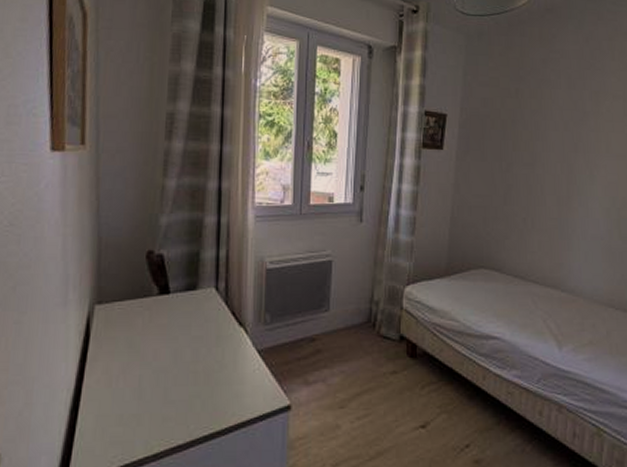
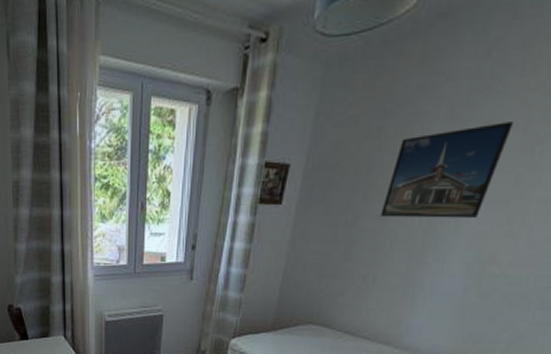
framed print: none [529,92,615,168] -> present [380,122,513,218]

